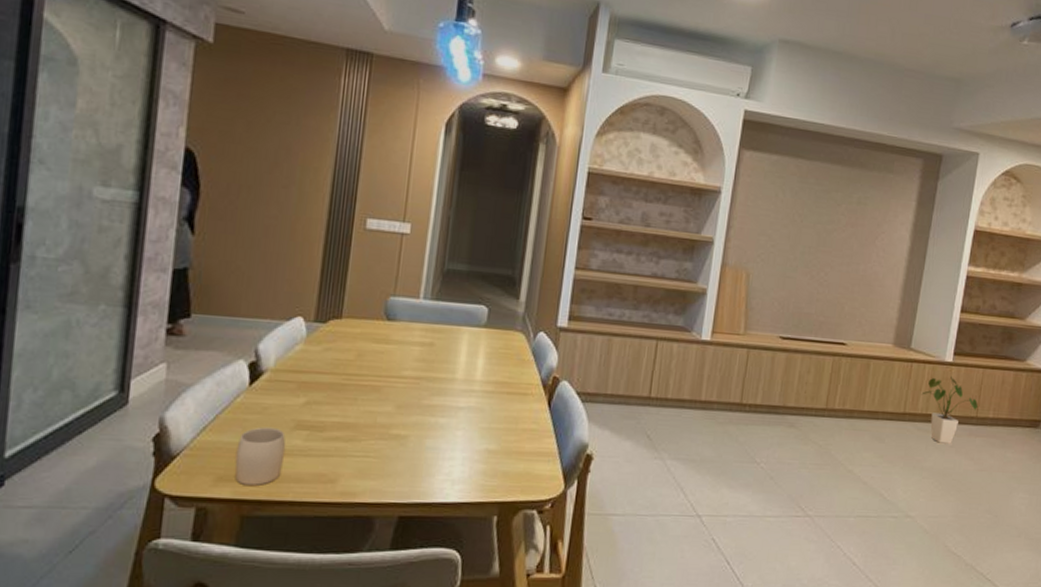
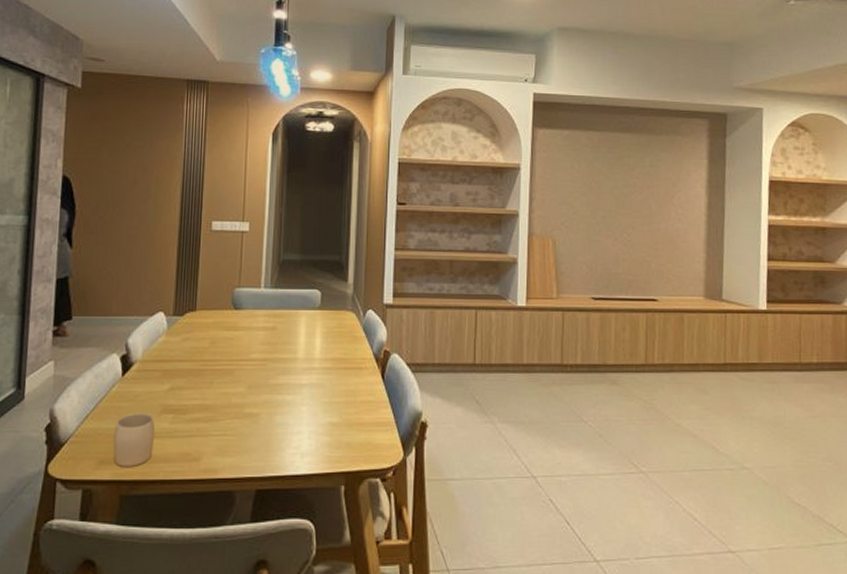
house plant: present [921,376,978,444] -> none [739,323,799,392]

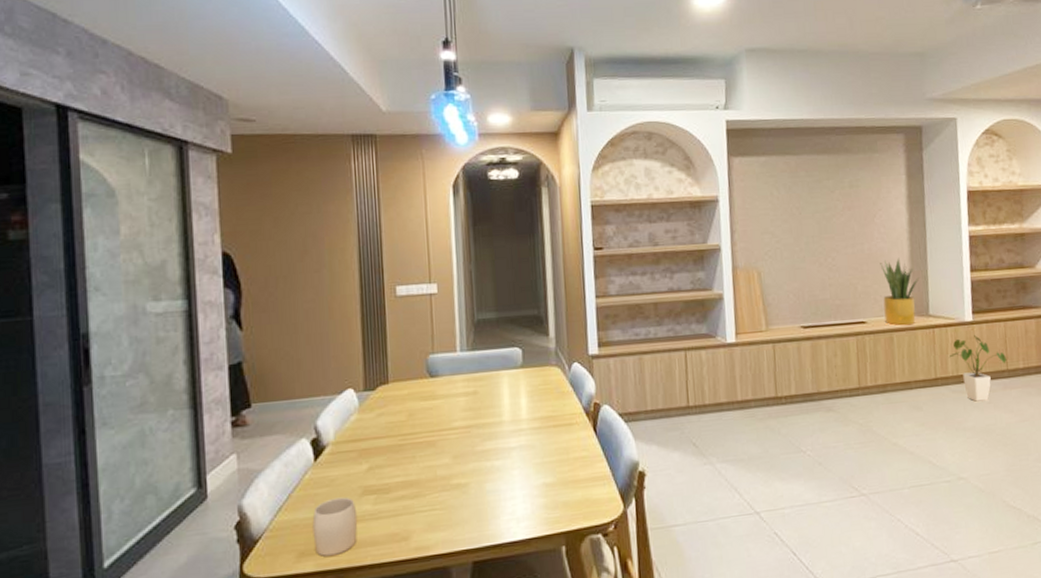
planter: none [675,239,714,308] -> present [880,257,919,326]
house plant: none [739,323,799,392] -> present [948,334,1006,402]

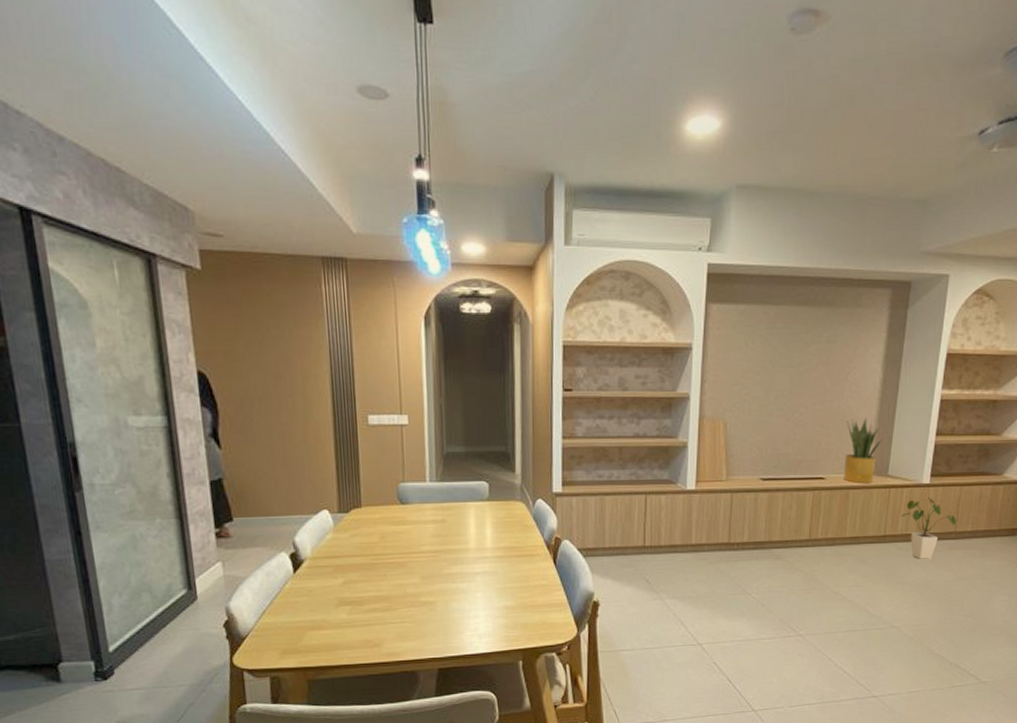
mug: present [312,497,358,556] -> none [293,606,335,655]

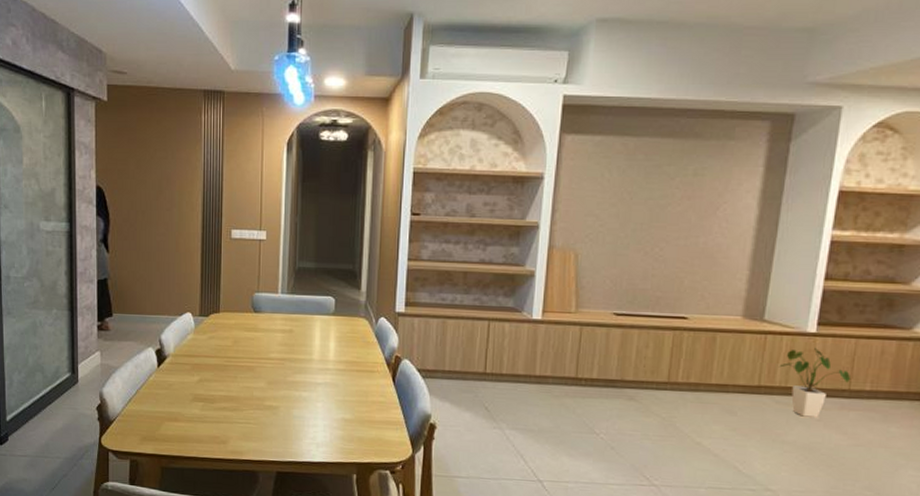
planter: present [844,417,884,484] -> none [710,255,759,328]

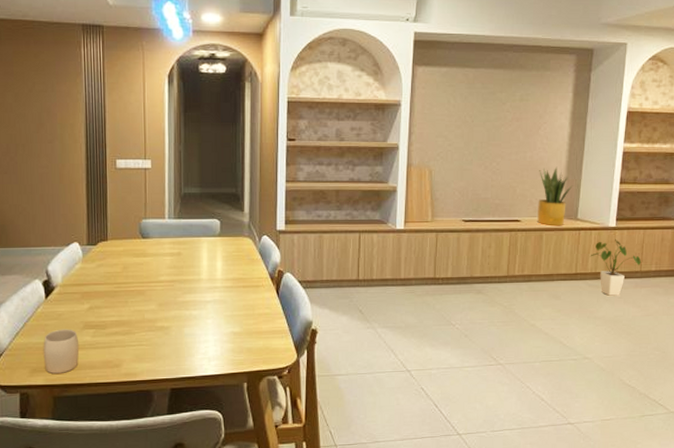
mug: none [153,399,188,444] -> present [43,329,80,374]
planter: none [710,255,759,328] -> present [537,166,573,226]

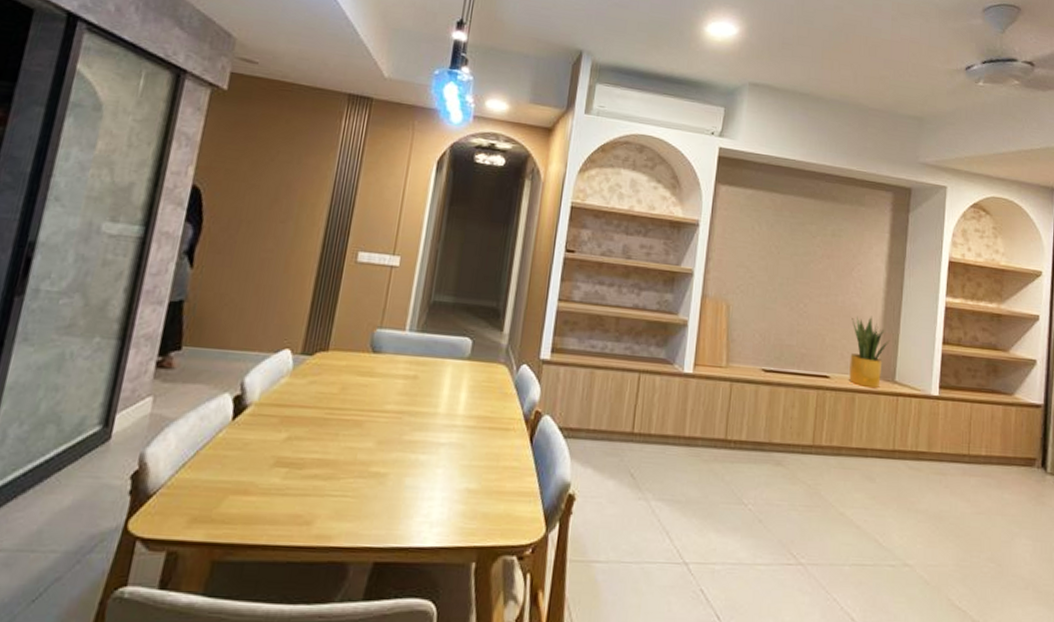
mug: present [43,329,80,374] -> none [209,463,264,527]
house plant: present [590,238,641,296] -> none [909,410,969,484]

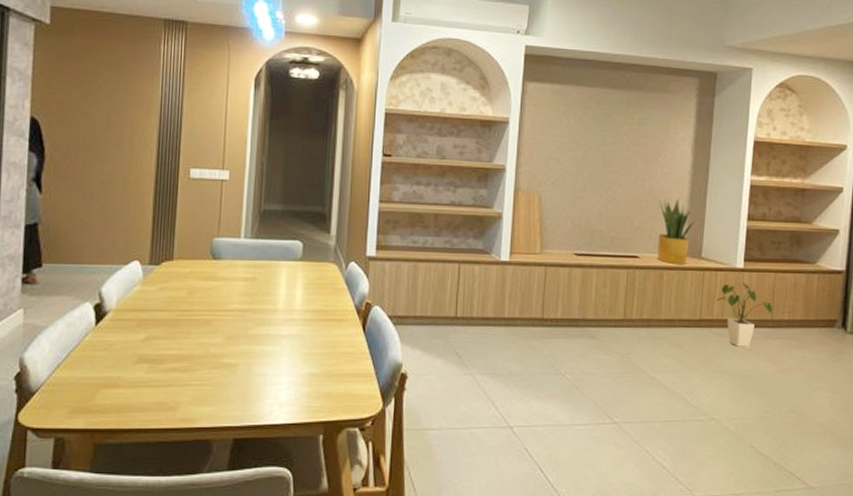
house plant: none [909,410,969,484] -> present [715,281,772,347]

